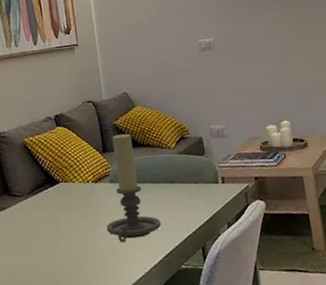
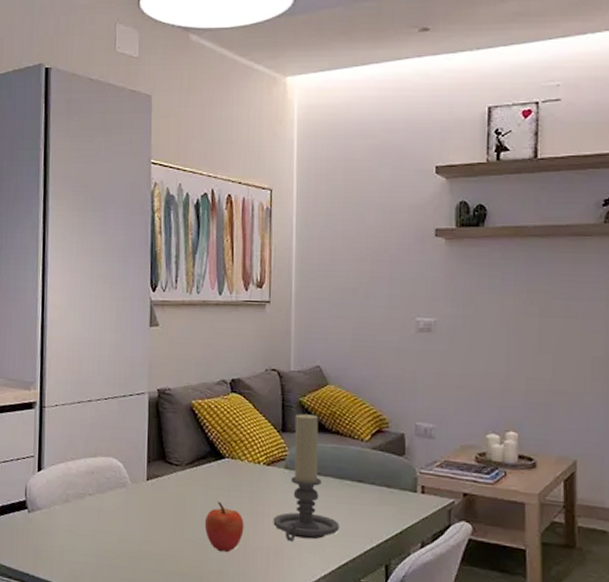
apple: none [49,221,84,263] -> present [204,502,244,553]

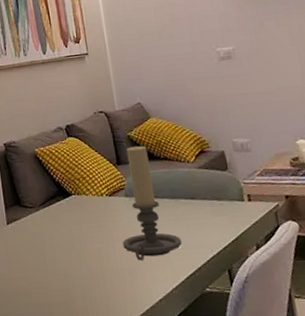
apple: present [204,502,244,553] -> none [63,235,99,279]

